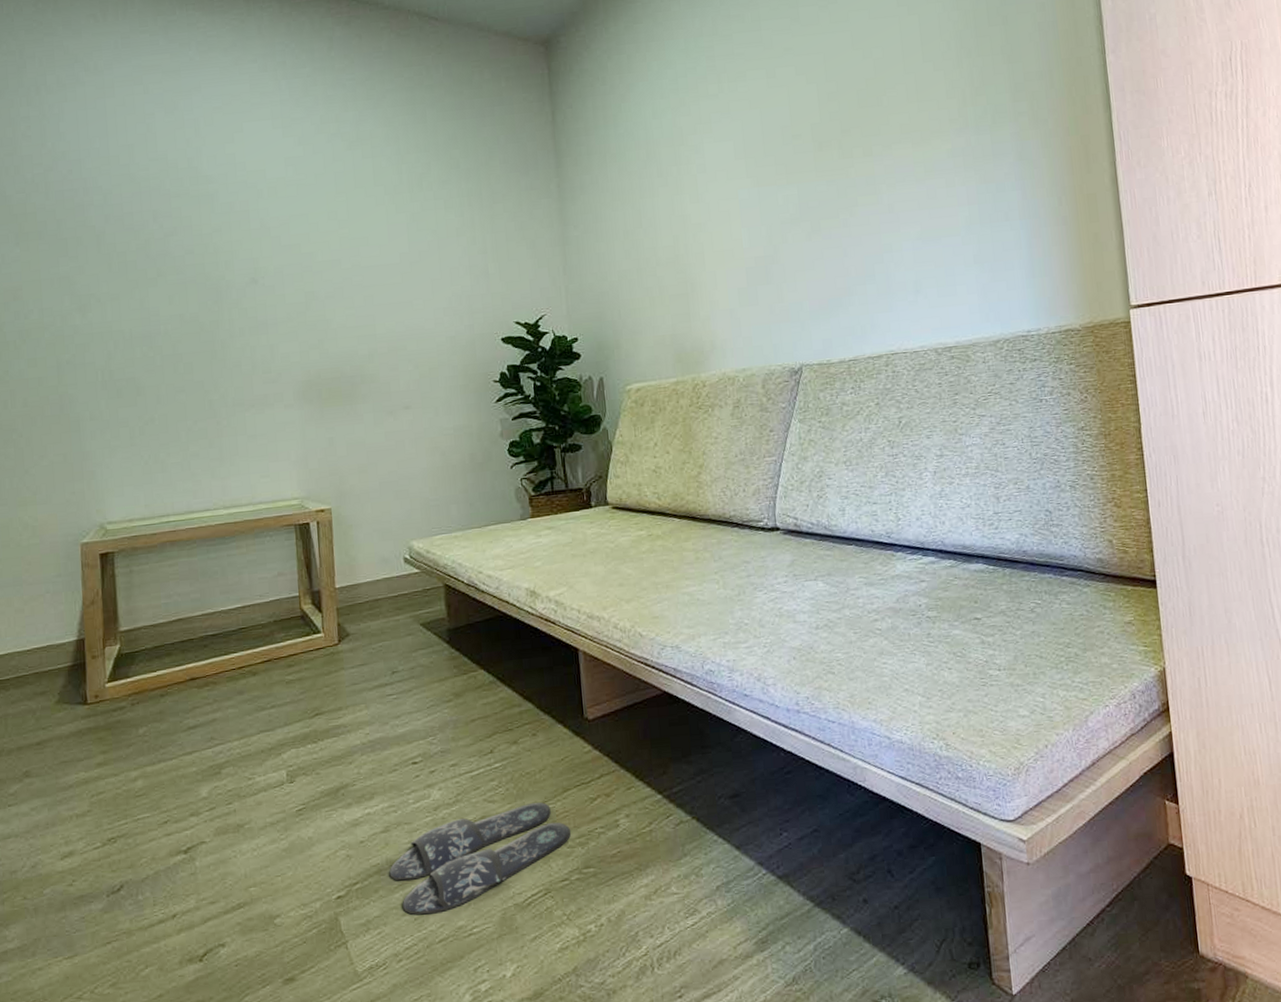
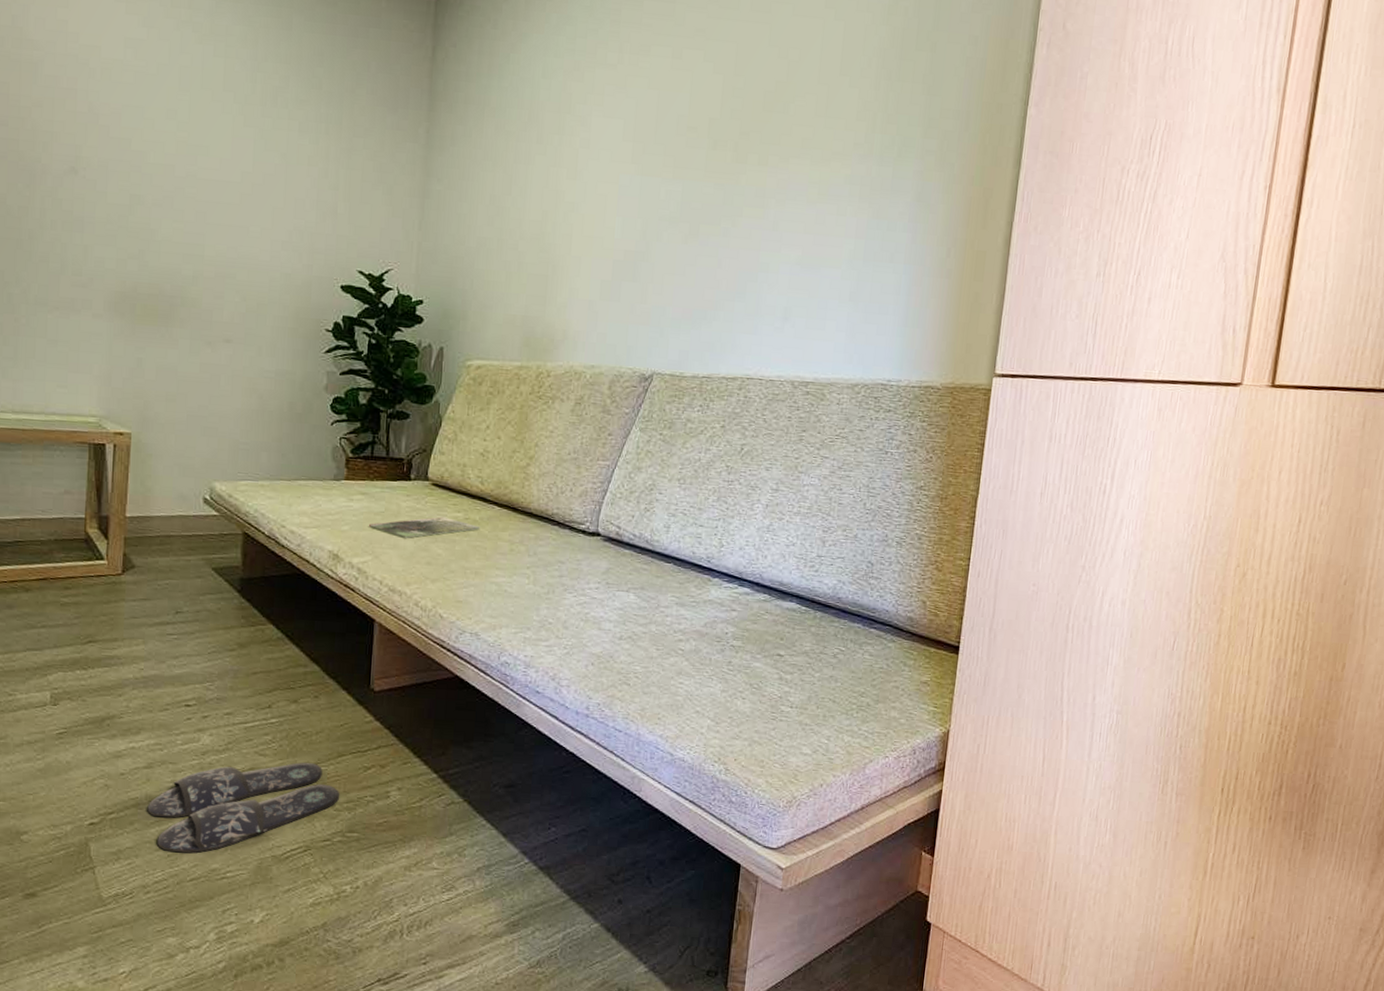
magazine: none [560,537,664,564] -> present [369,516,481,538]

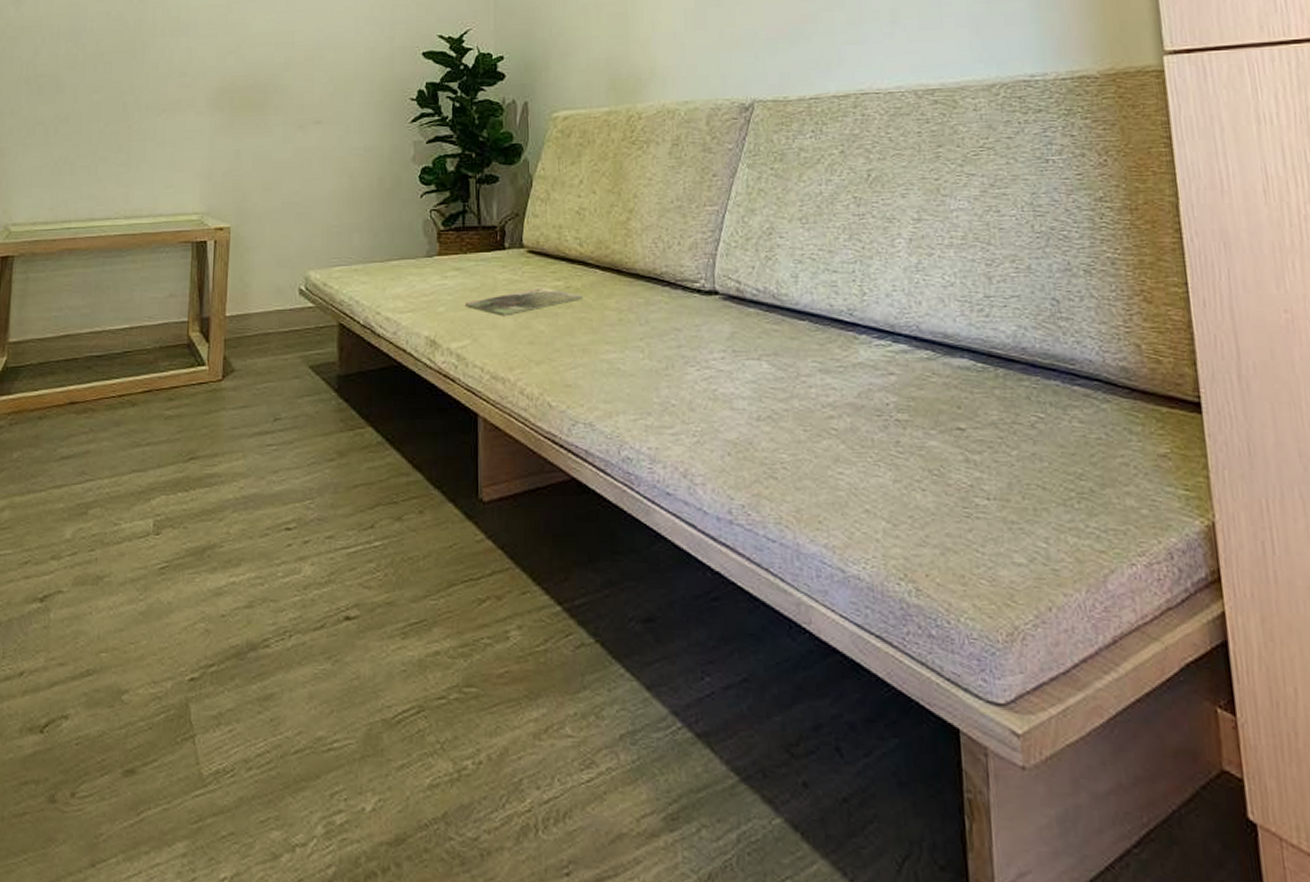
slippers: present [147,762,340,853] -> none [248,594,454,717]

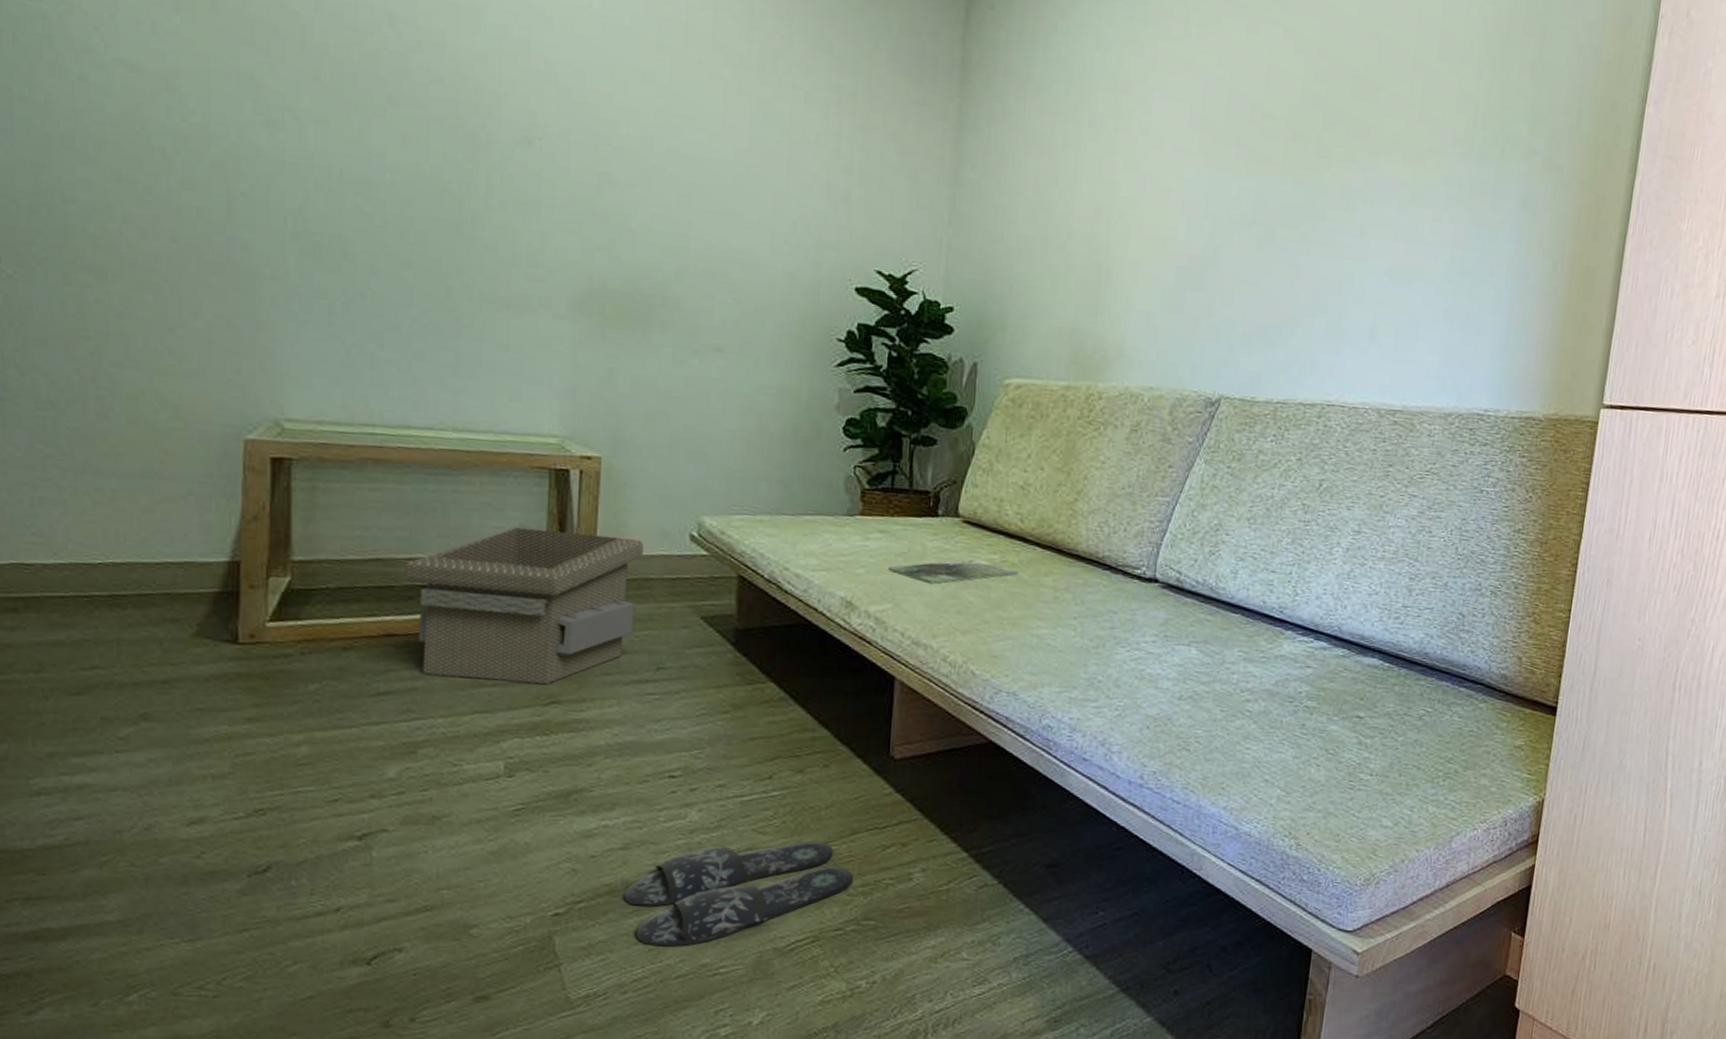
storage basket: none [86,296,264,442] -> present [405,527,645,685]
slippers: none [248,594,454,717] -> present [623,840,854,947]

